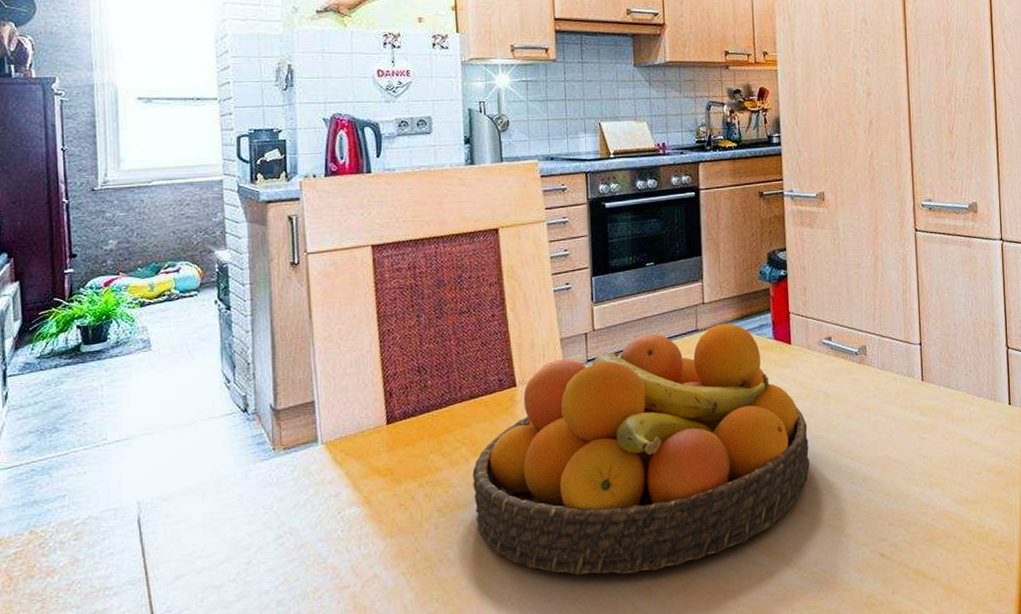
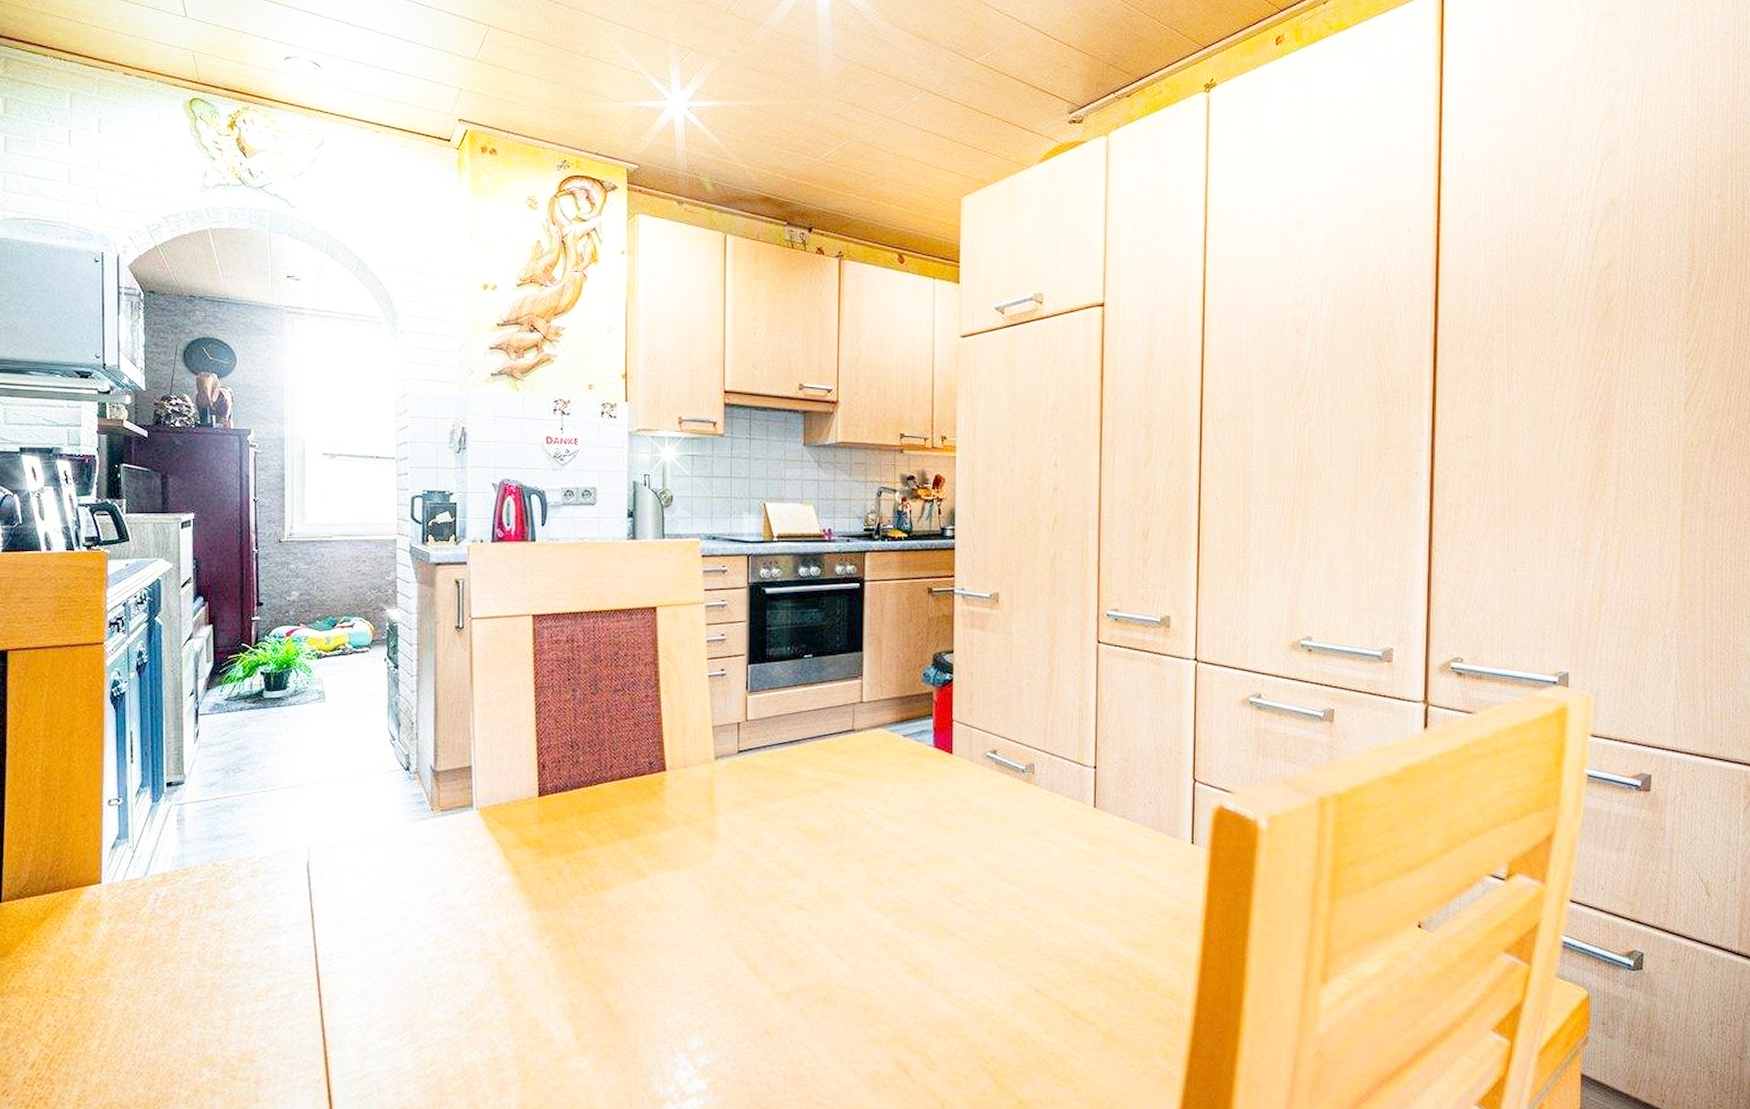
fruit bowl: present [472,323,810,575] -> none [618,725,965,976]

